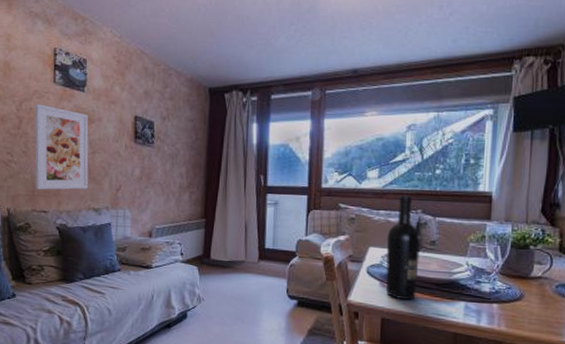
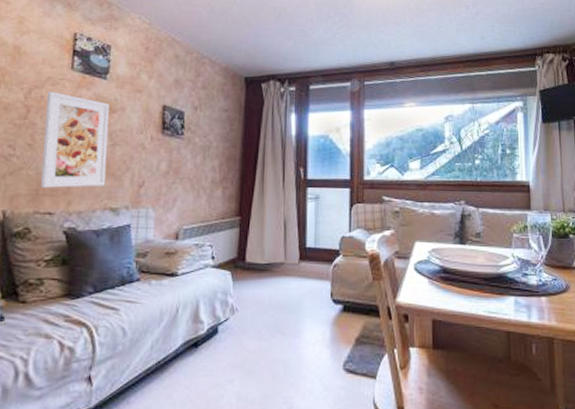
wine bottle: present [385,196,421,300] -> none [432,187,466,297]

